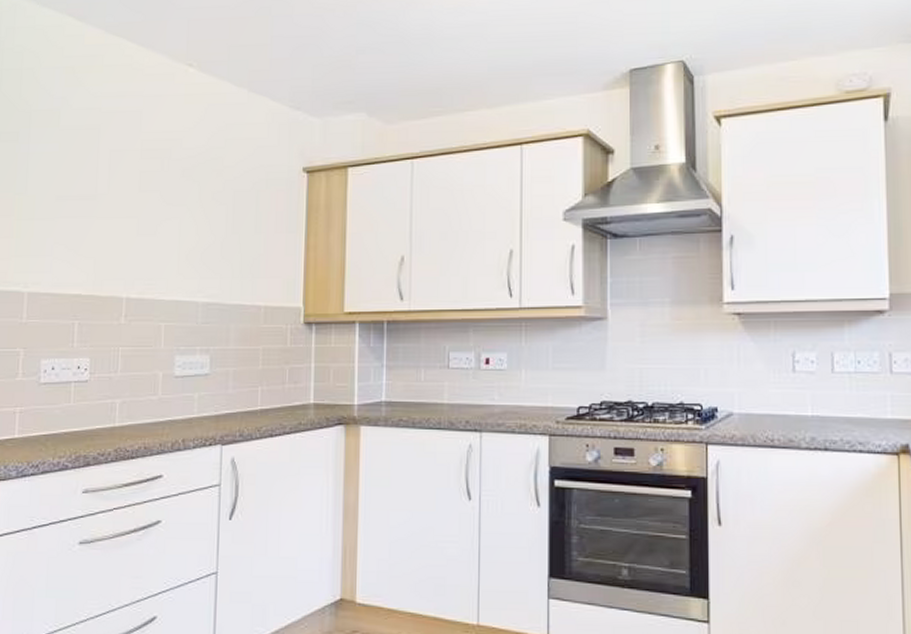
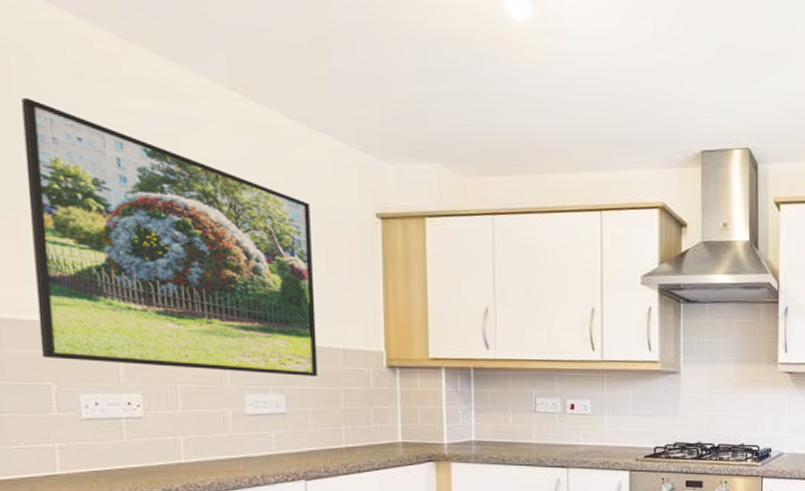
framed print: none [16,94,245,336] -> present [21,98,318,376]

